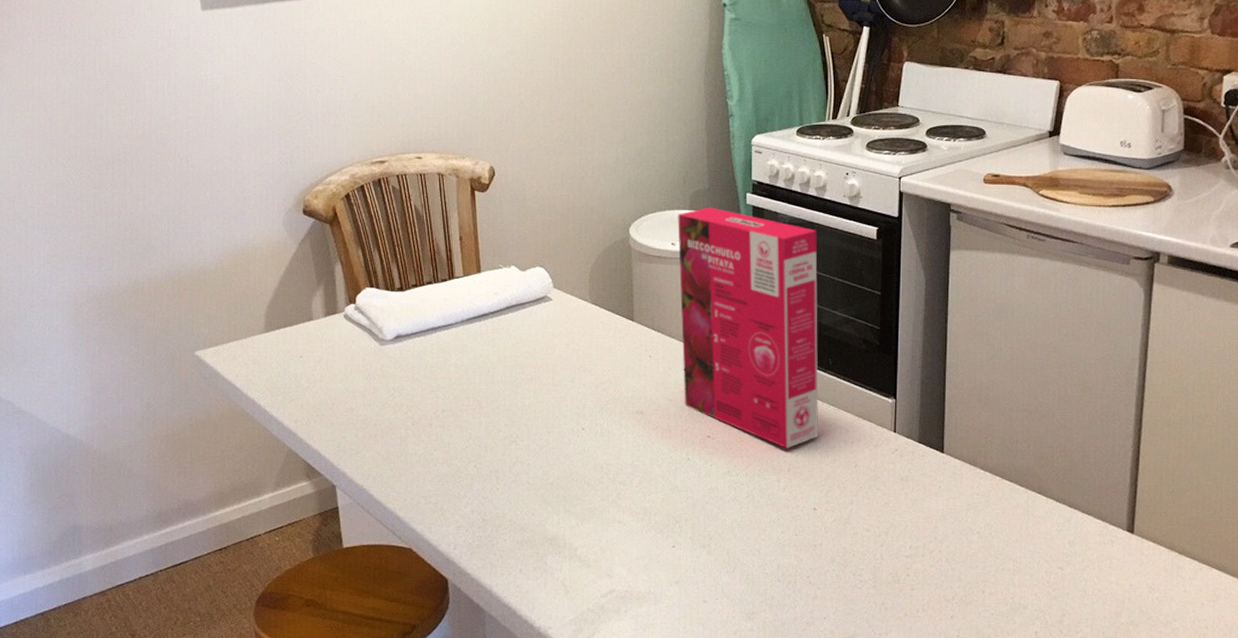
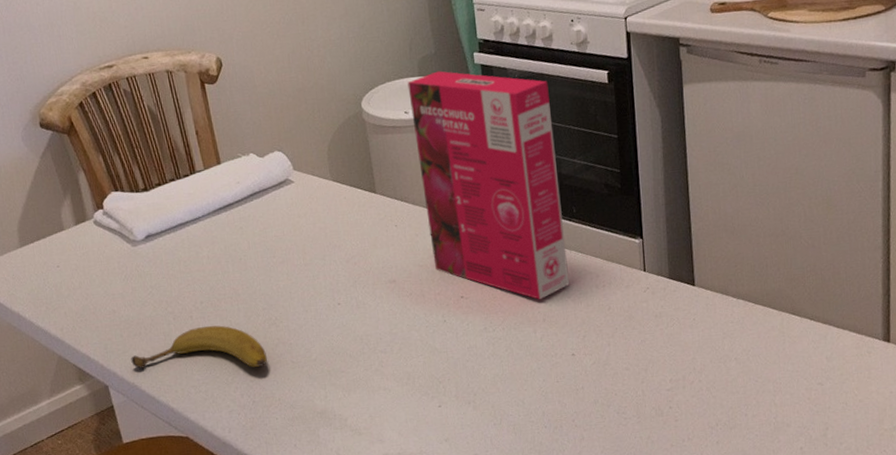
fruit: none [363,436,504,484] -> present [130,325,268,369]

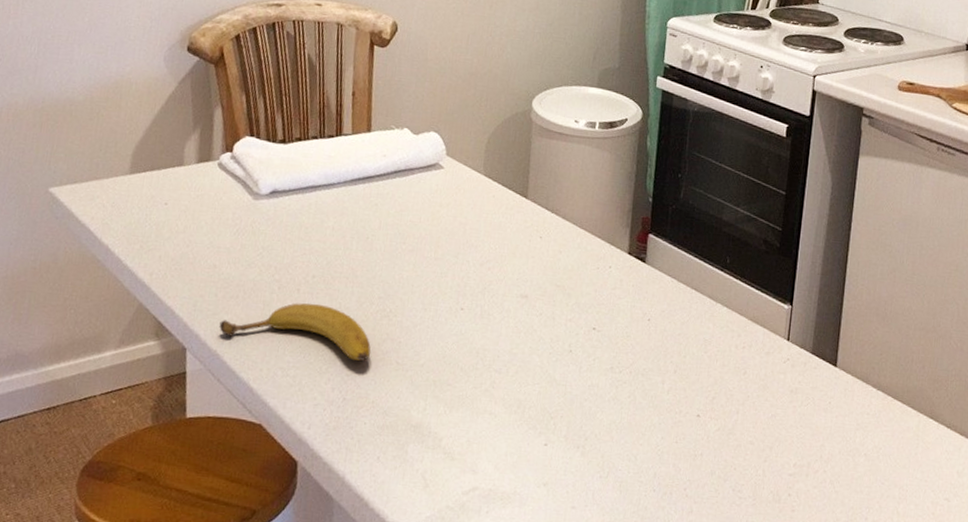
cereal box: present [407,71,569,299] -> none [572,86,726,348]

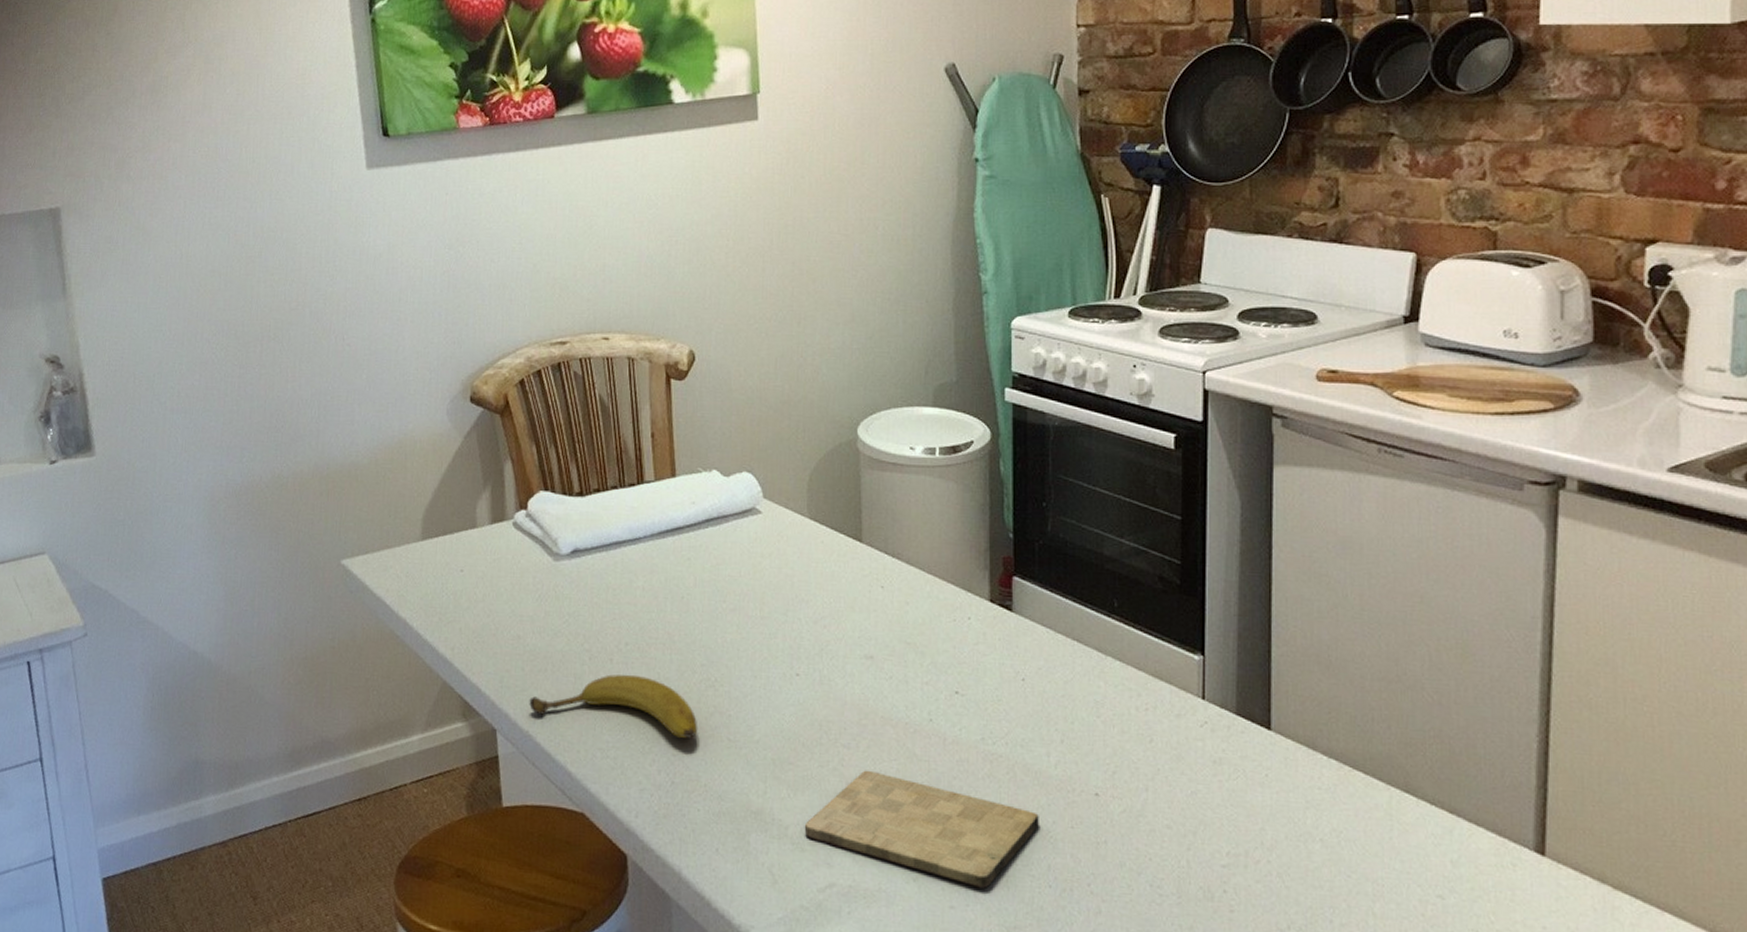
cutting board: none [455,392,651,492] -> present [804,770,1039,888]

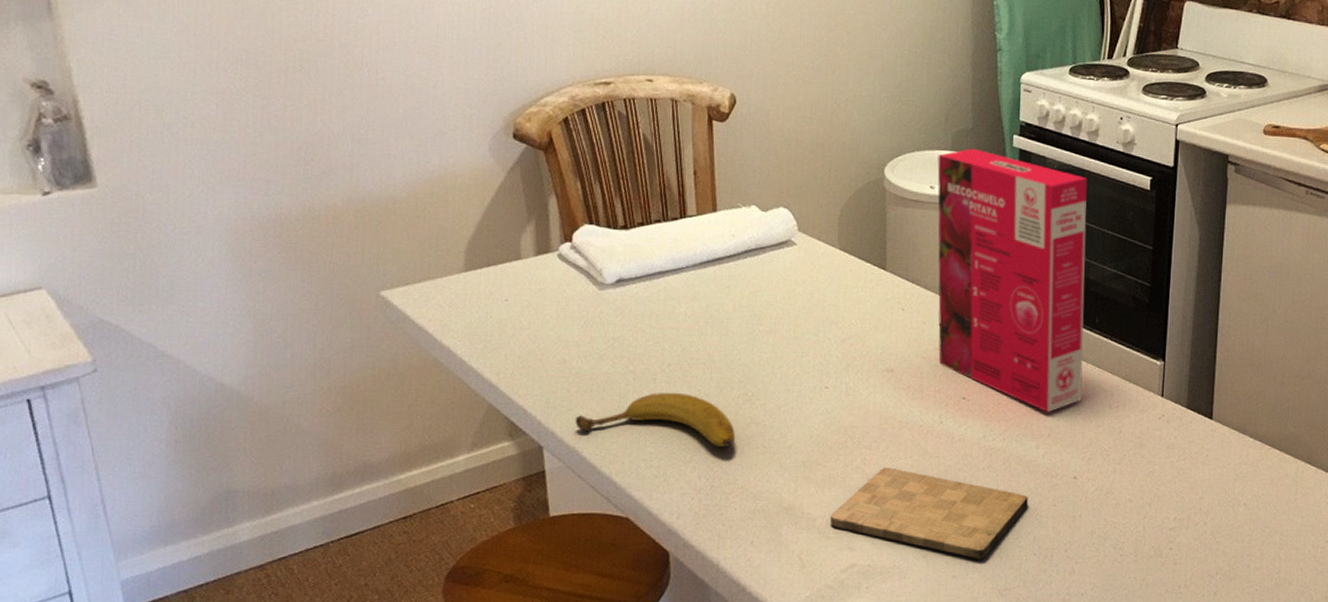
cereal box: none [918,403,1100,713] -> present [937,148,1088,412]

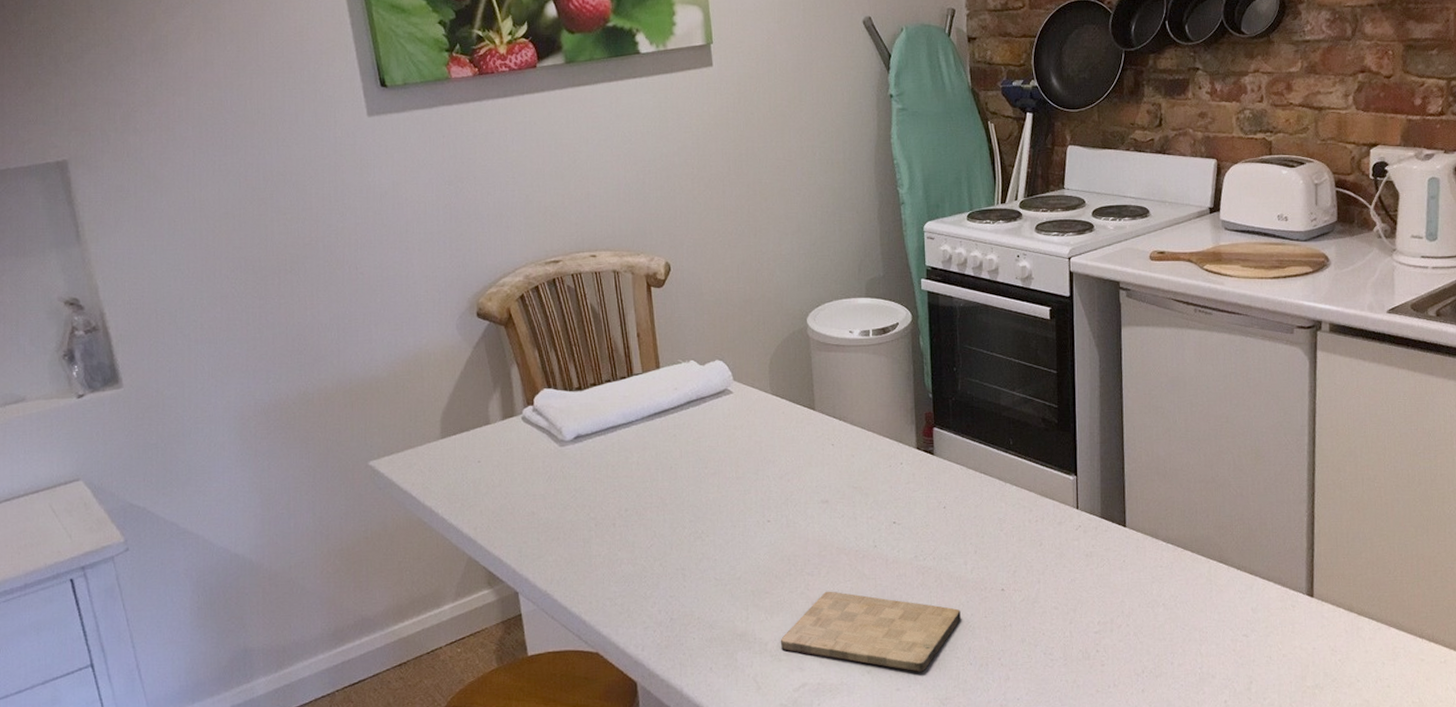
fruit: present [575,393,736,447] -> none [545,535,690,582]
cereal box: present [937,148,1088,412] -> none [854,294,1002,530]

